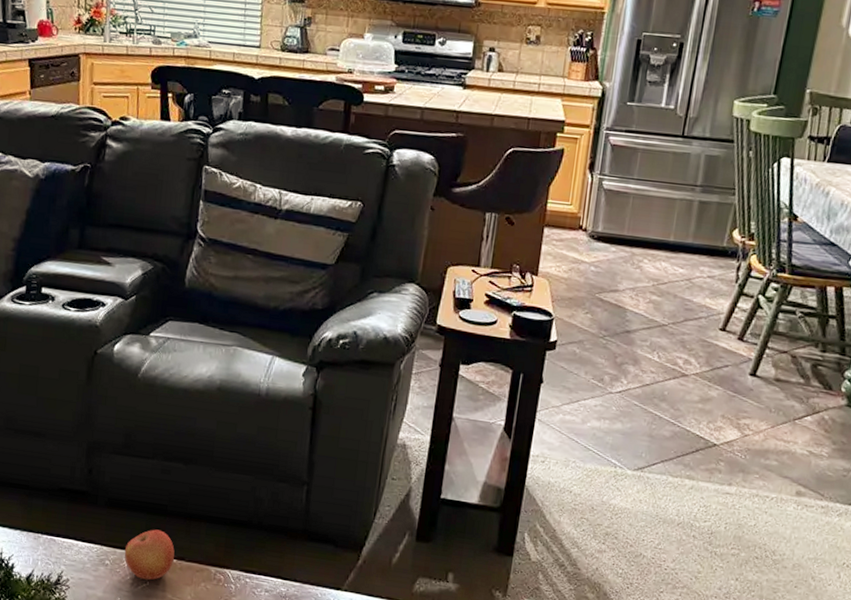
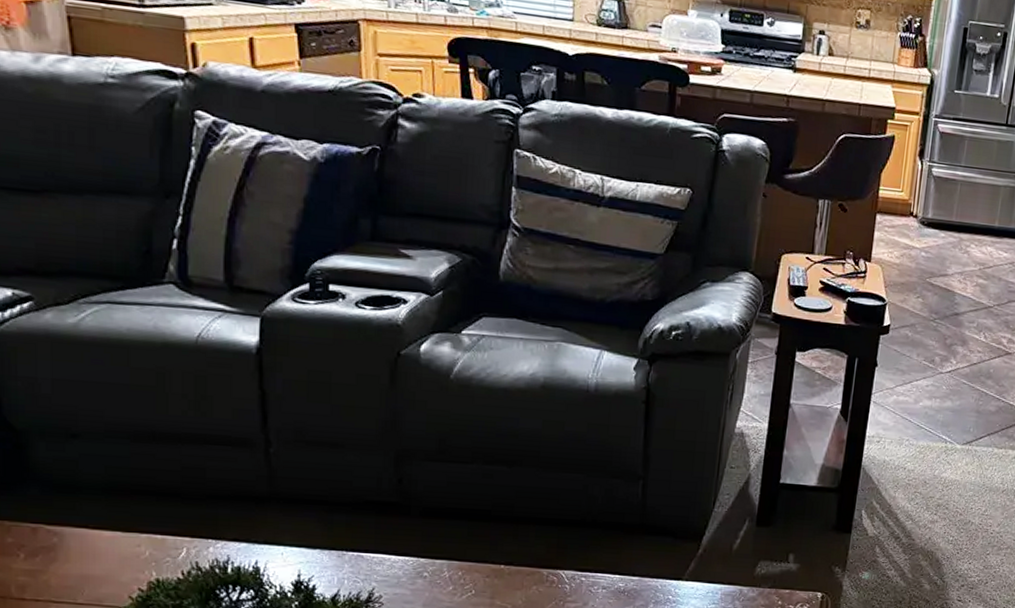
apple: present [124,529,175,581] -> none [444,536,502,589]

